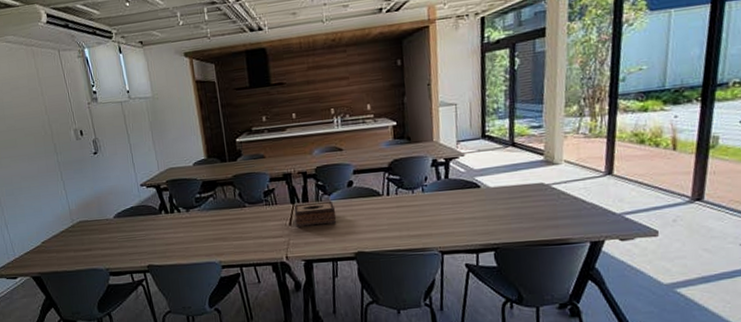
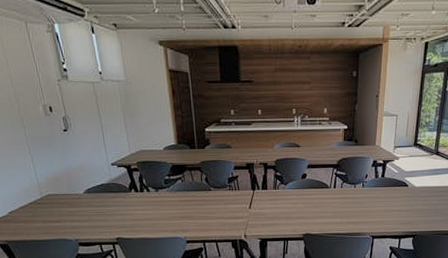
tissue box: present [294,200,337,227] -> none [254,189,290,211]

